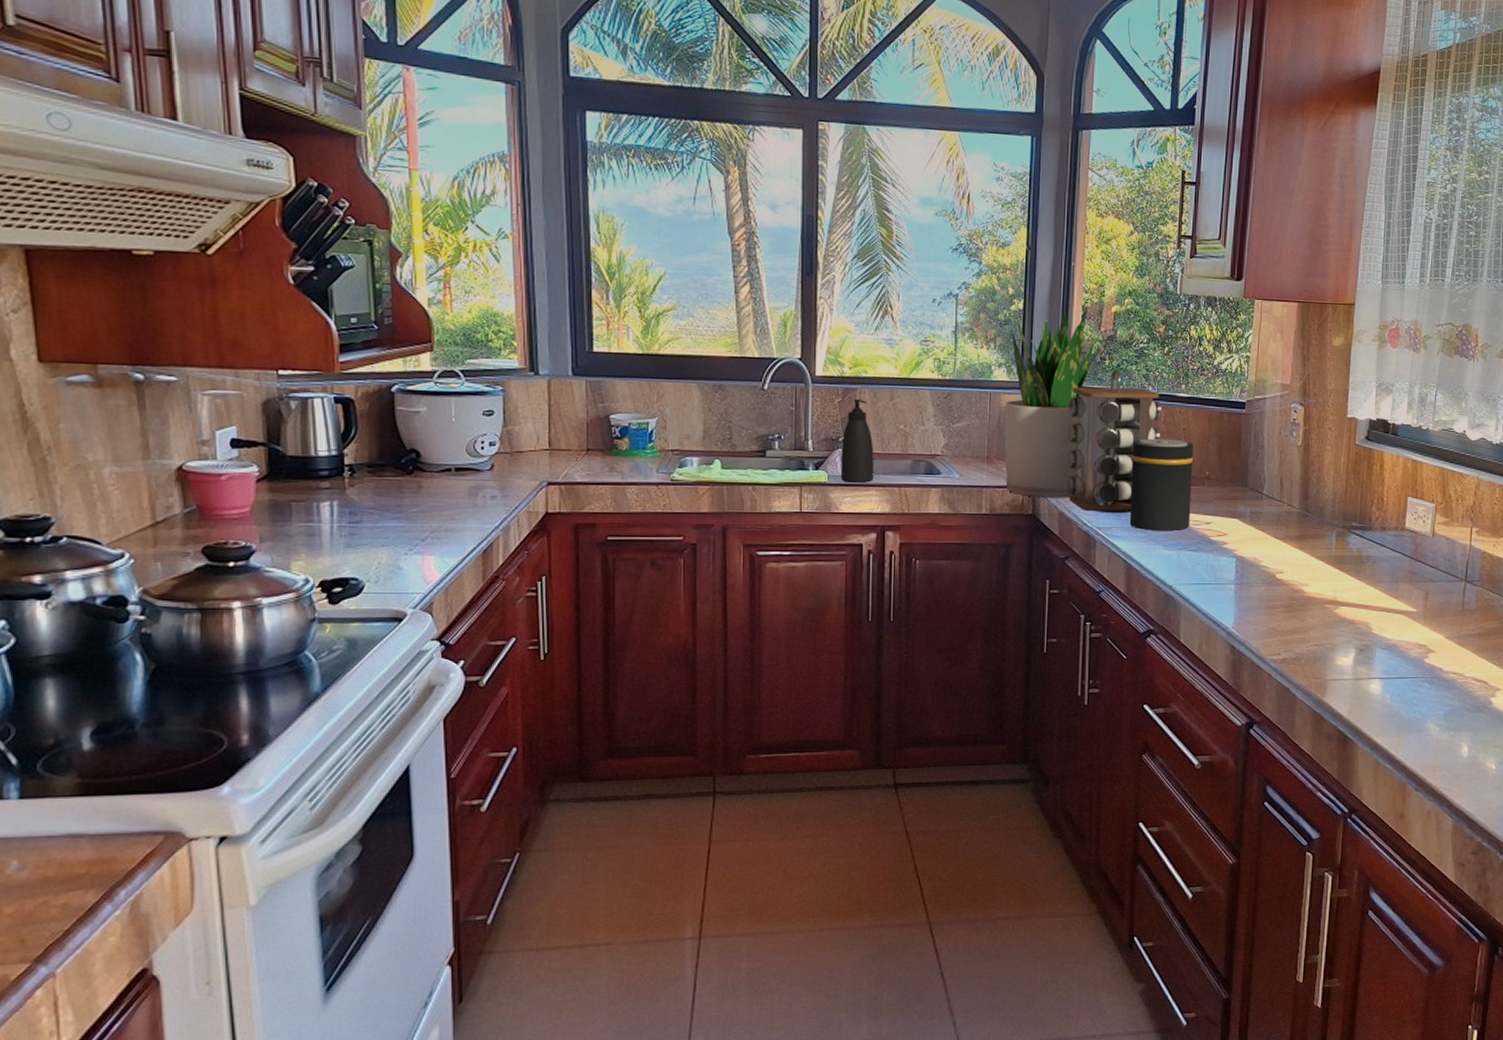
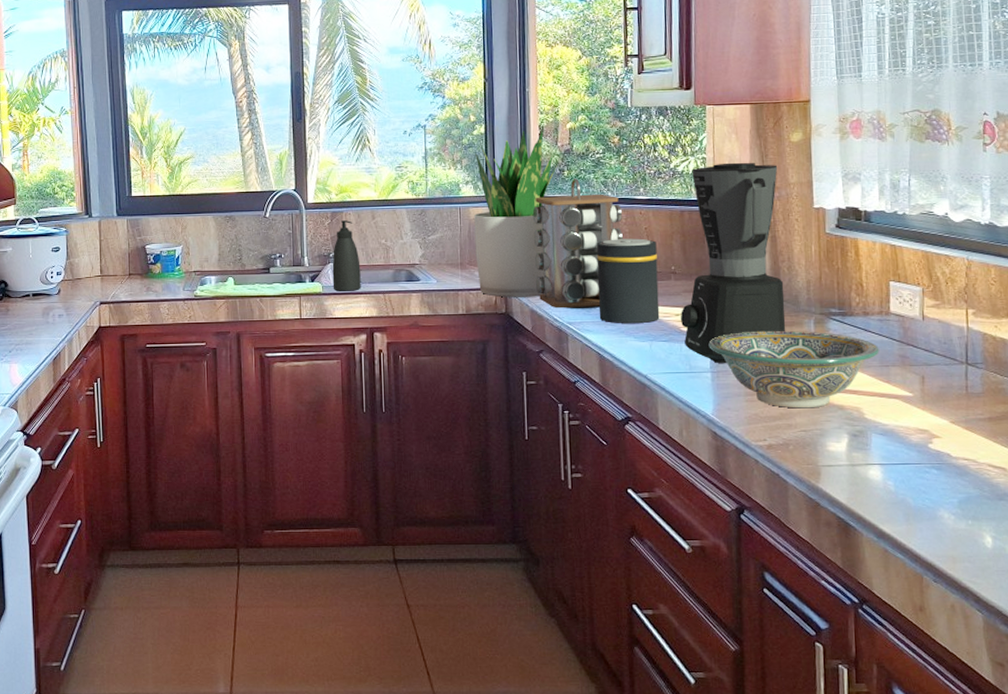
blender: none [1210,363,1318,576] -> present [680,162,786,364]
bowl: none [1235,542,1392,623] -> present [708,330,879,409]

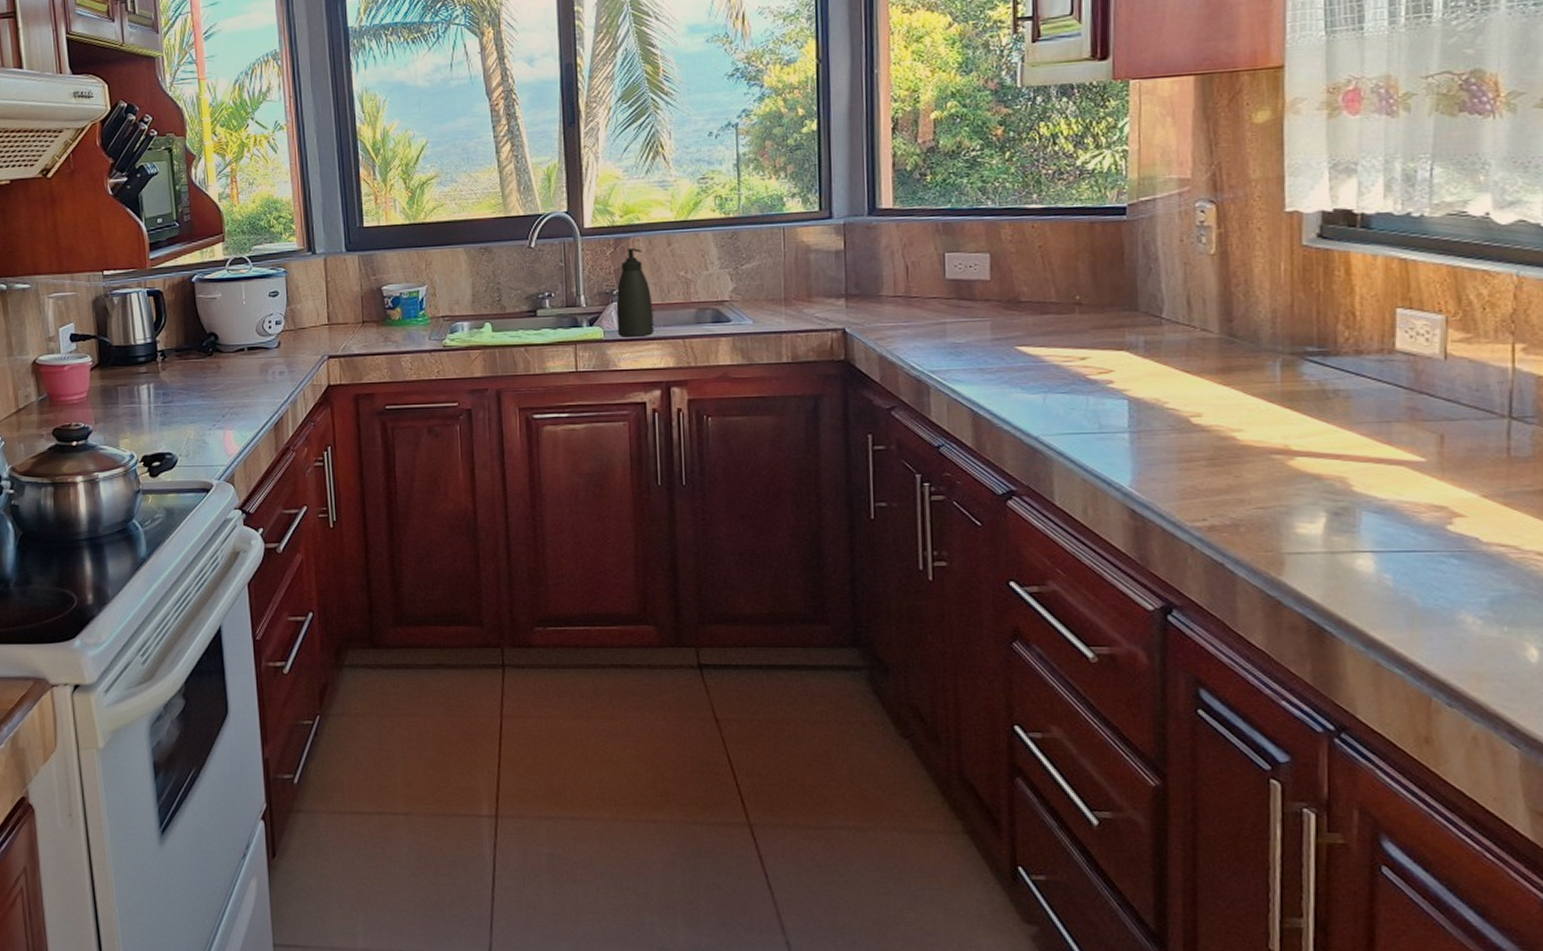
planter: present [474,131,557,298] -> none [803,124,917,341]
spice rack: present [532,178,623,309] -> none [882,183,1007,354]
cylinder: present [596,238,660,323] -> none [970,260,1058,371]
blender: present [680,162,786,364] -> none [1086,153,1239,422]
bowl: present [708,330,879,409] -> none [1126,376,1377,479]

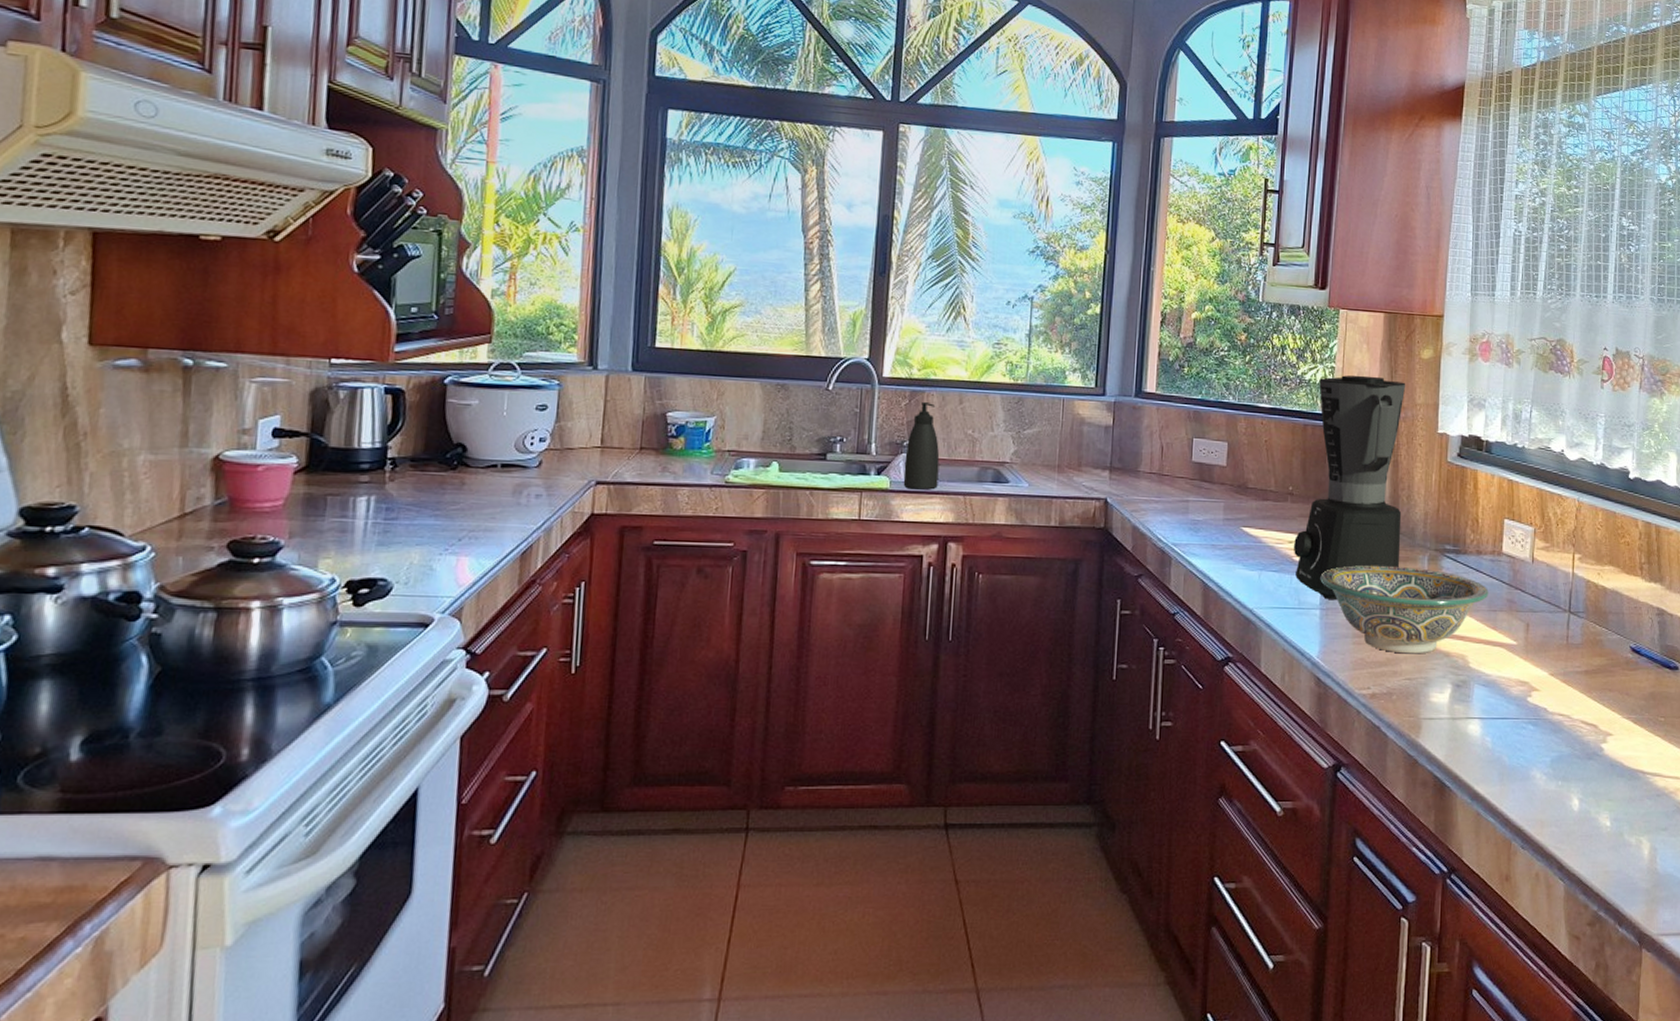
blender: none [1086,153,1239,422] -> present [1293,375,1406,601]
bowl: none [1126,376,1377,479] -> present [1320,564,1489,654]

